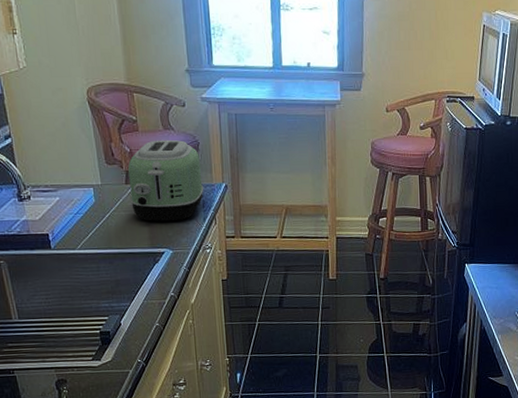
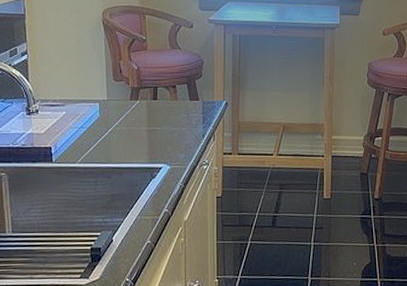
toaster: present [128,139,204,221] -> none [133,58,205,137]

